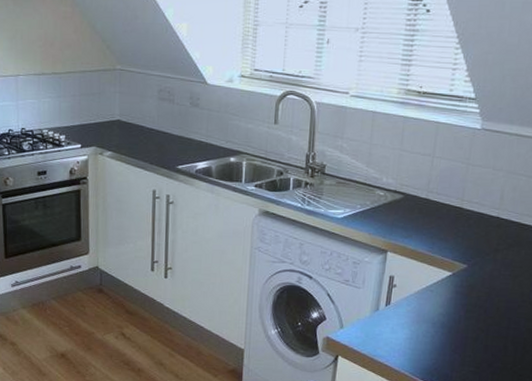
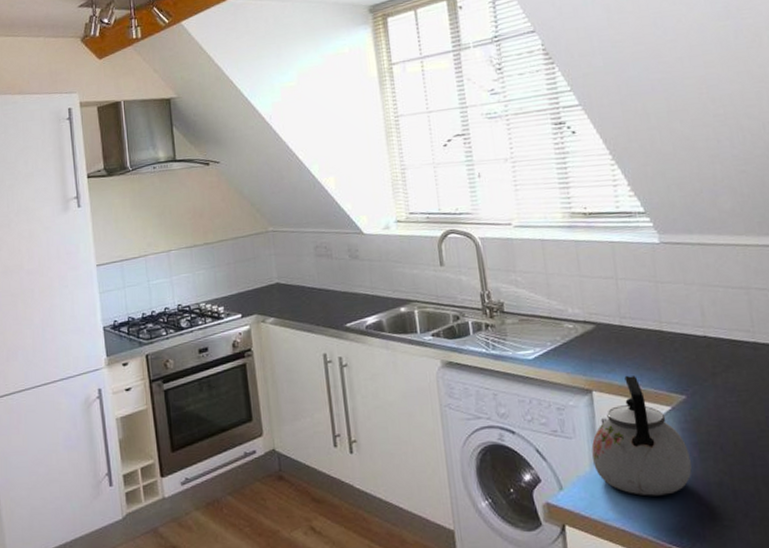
kettle: none [374,242,457,342] -> present [591,375,692,496]

